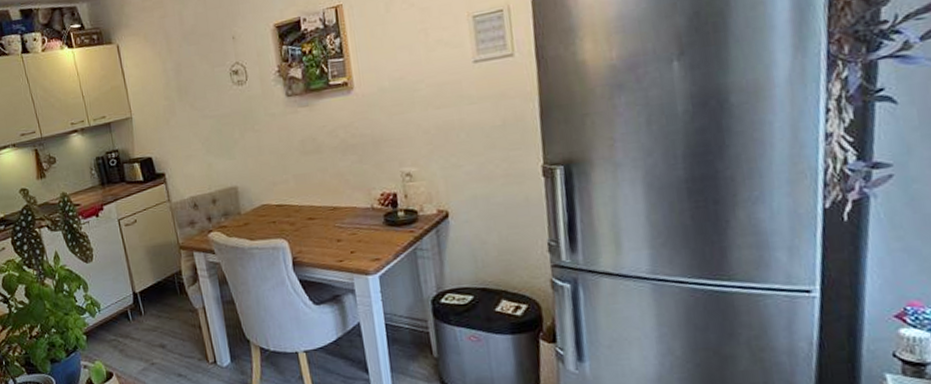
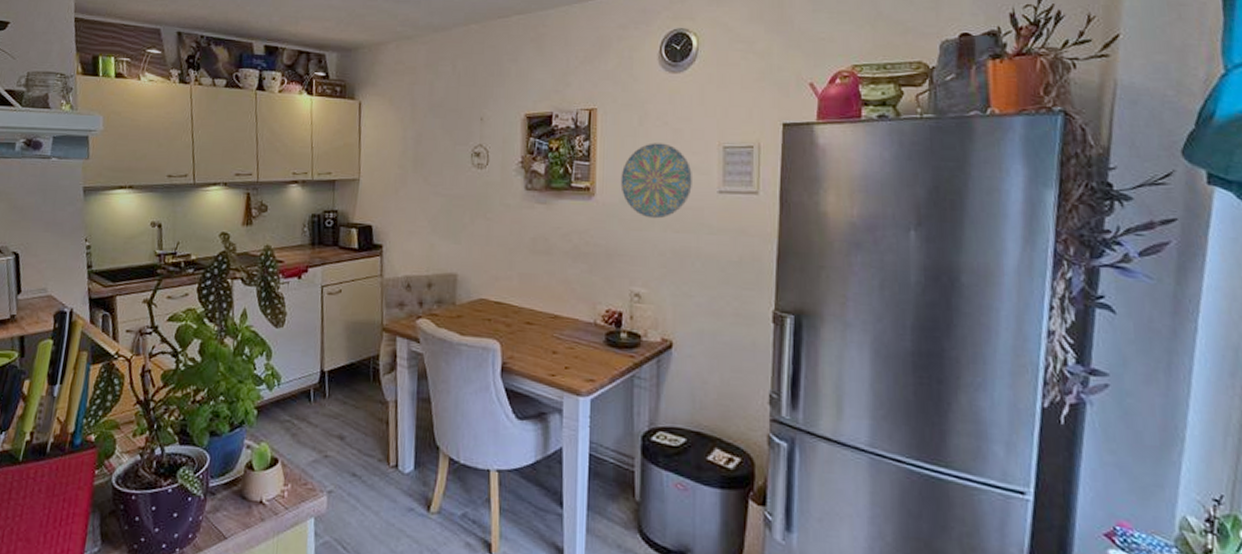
decorative plate: none [375,24,447,101] -> present [620,143,692,219]

